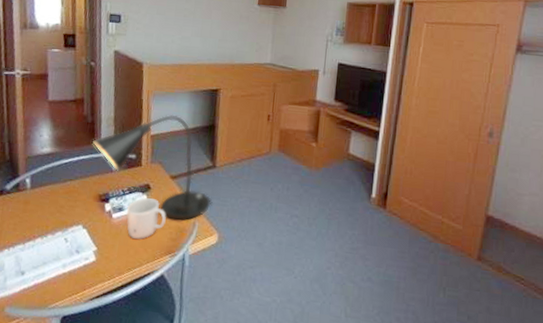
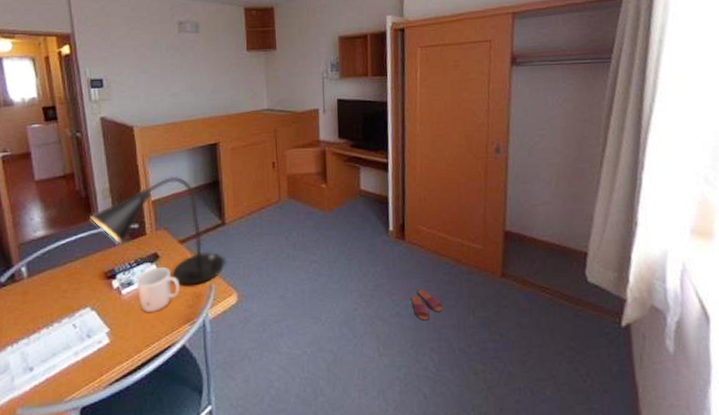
slippers: none [384,258,414,291] -> present [411,288,442,321]

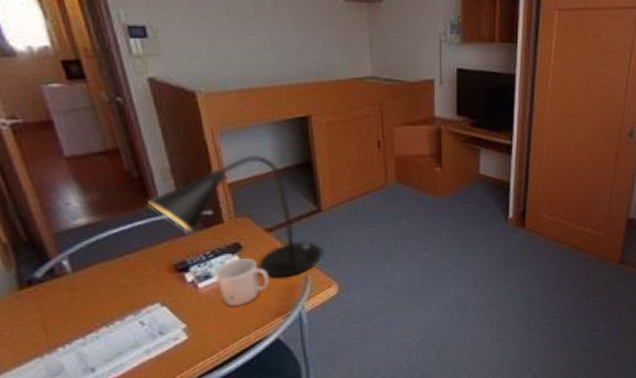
slippers: present [411,288,442,321] -> none [527,275,558,306]

